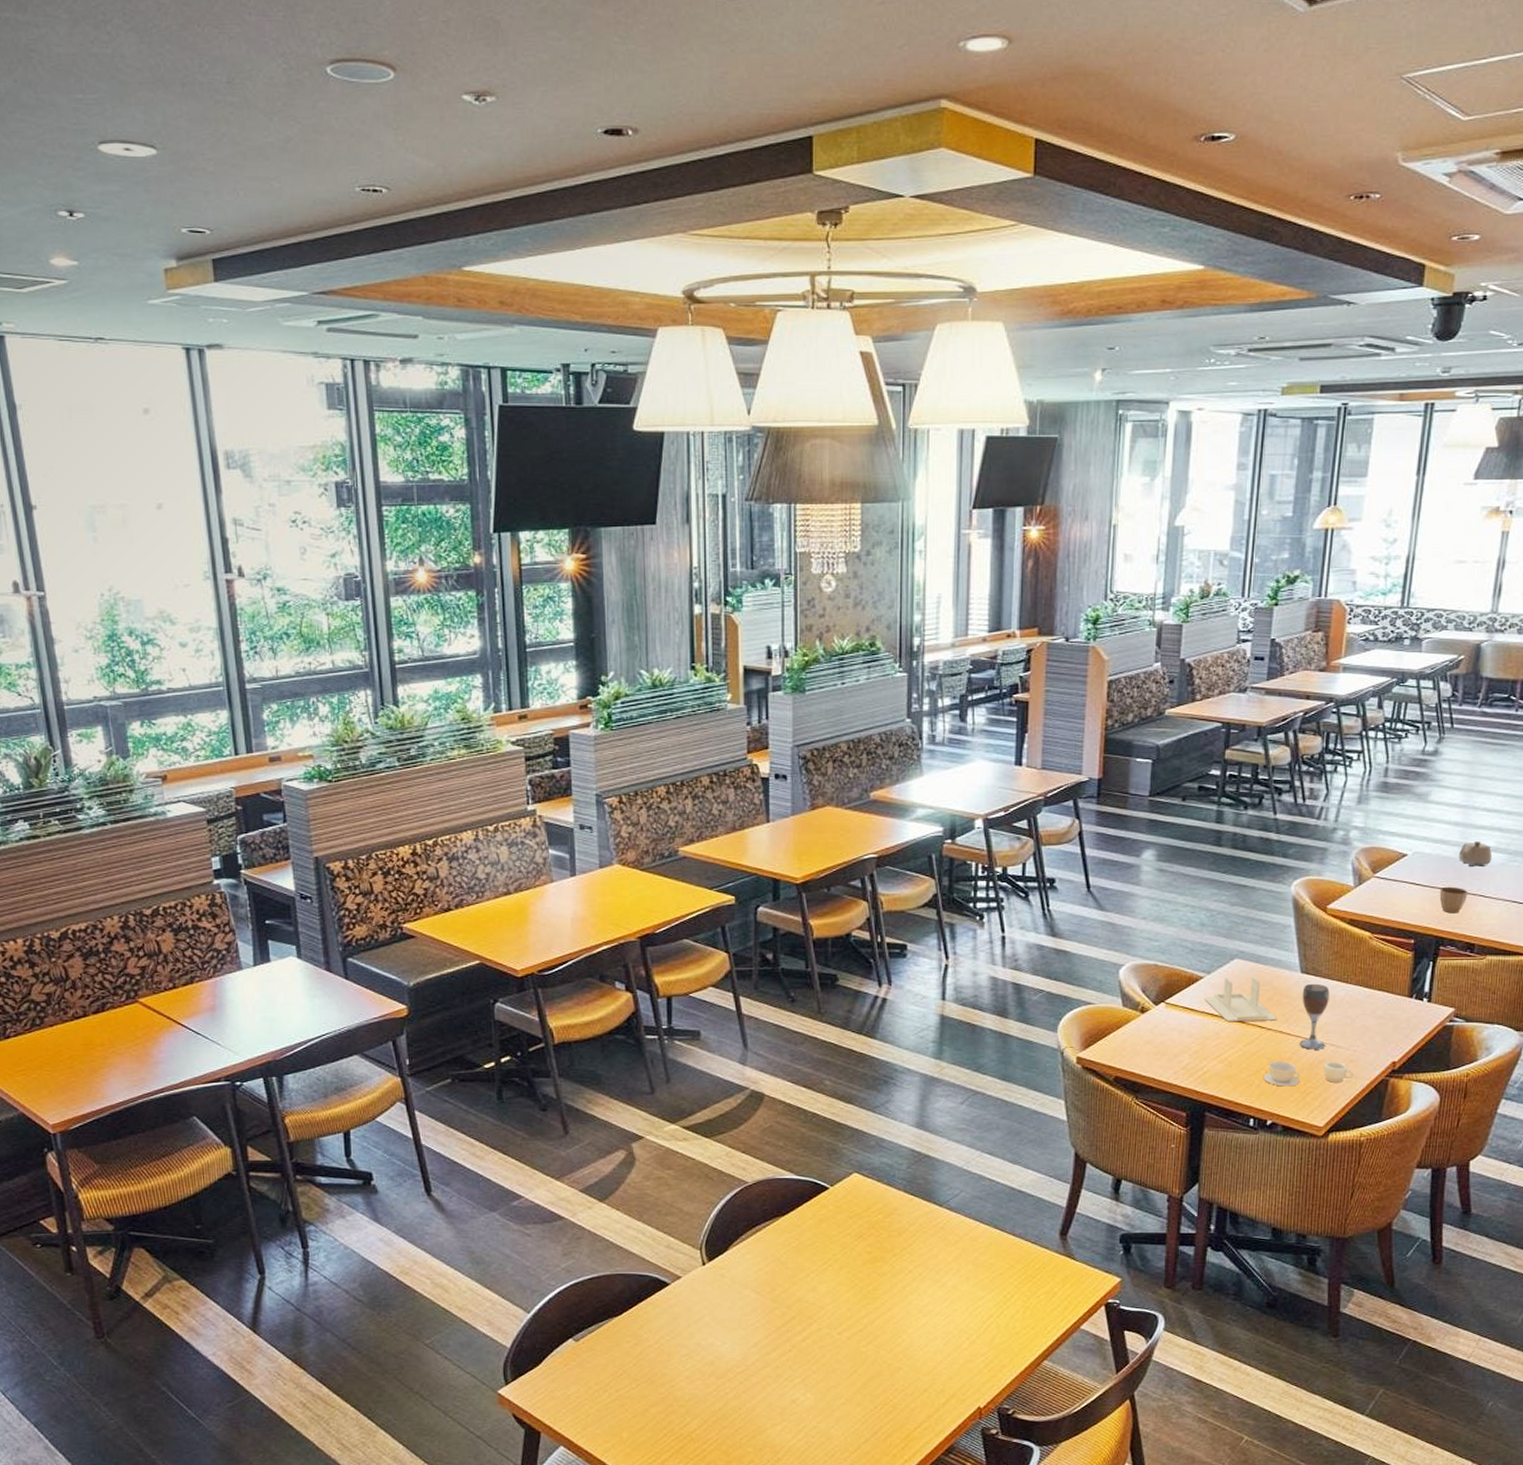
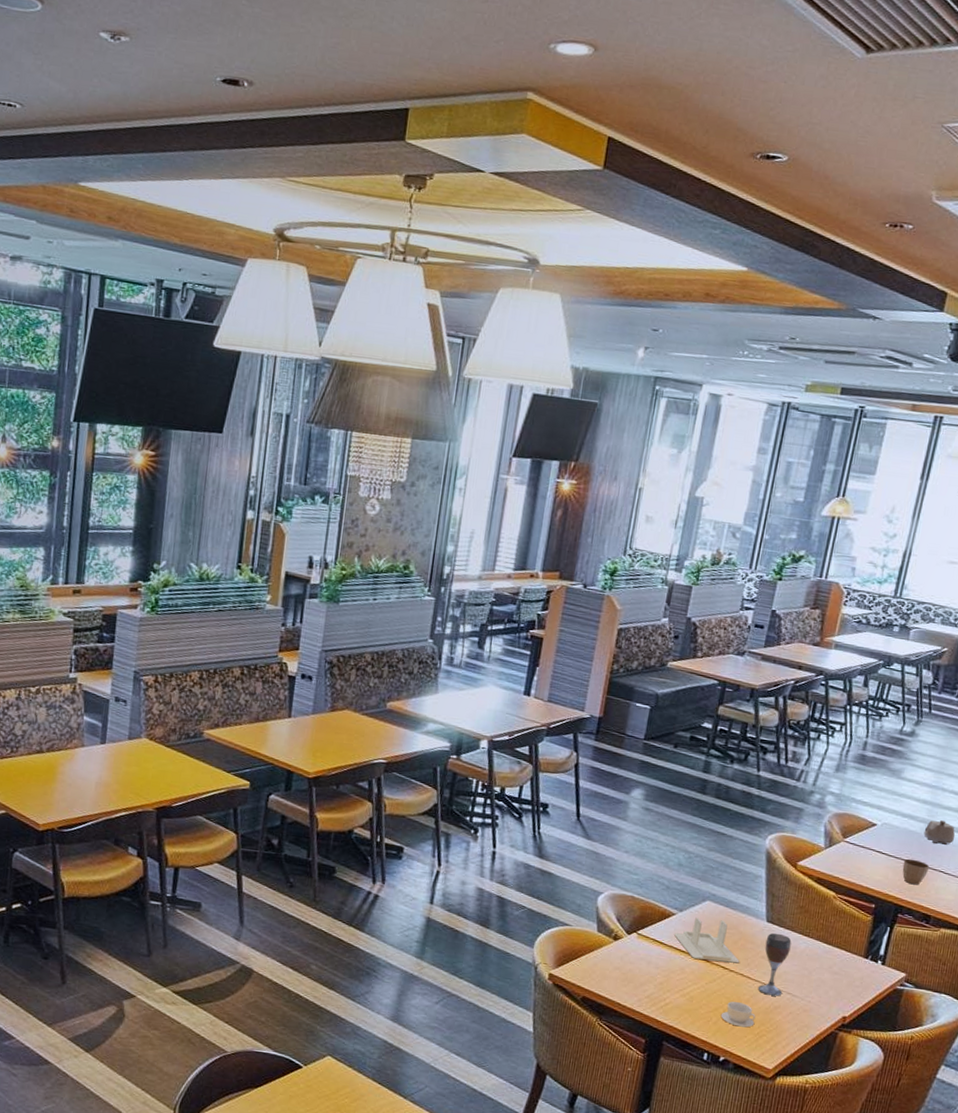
cup: present [1323,1061,1354,1082] -> none [777,1008,806,1030]

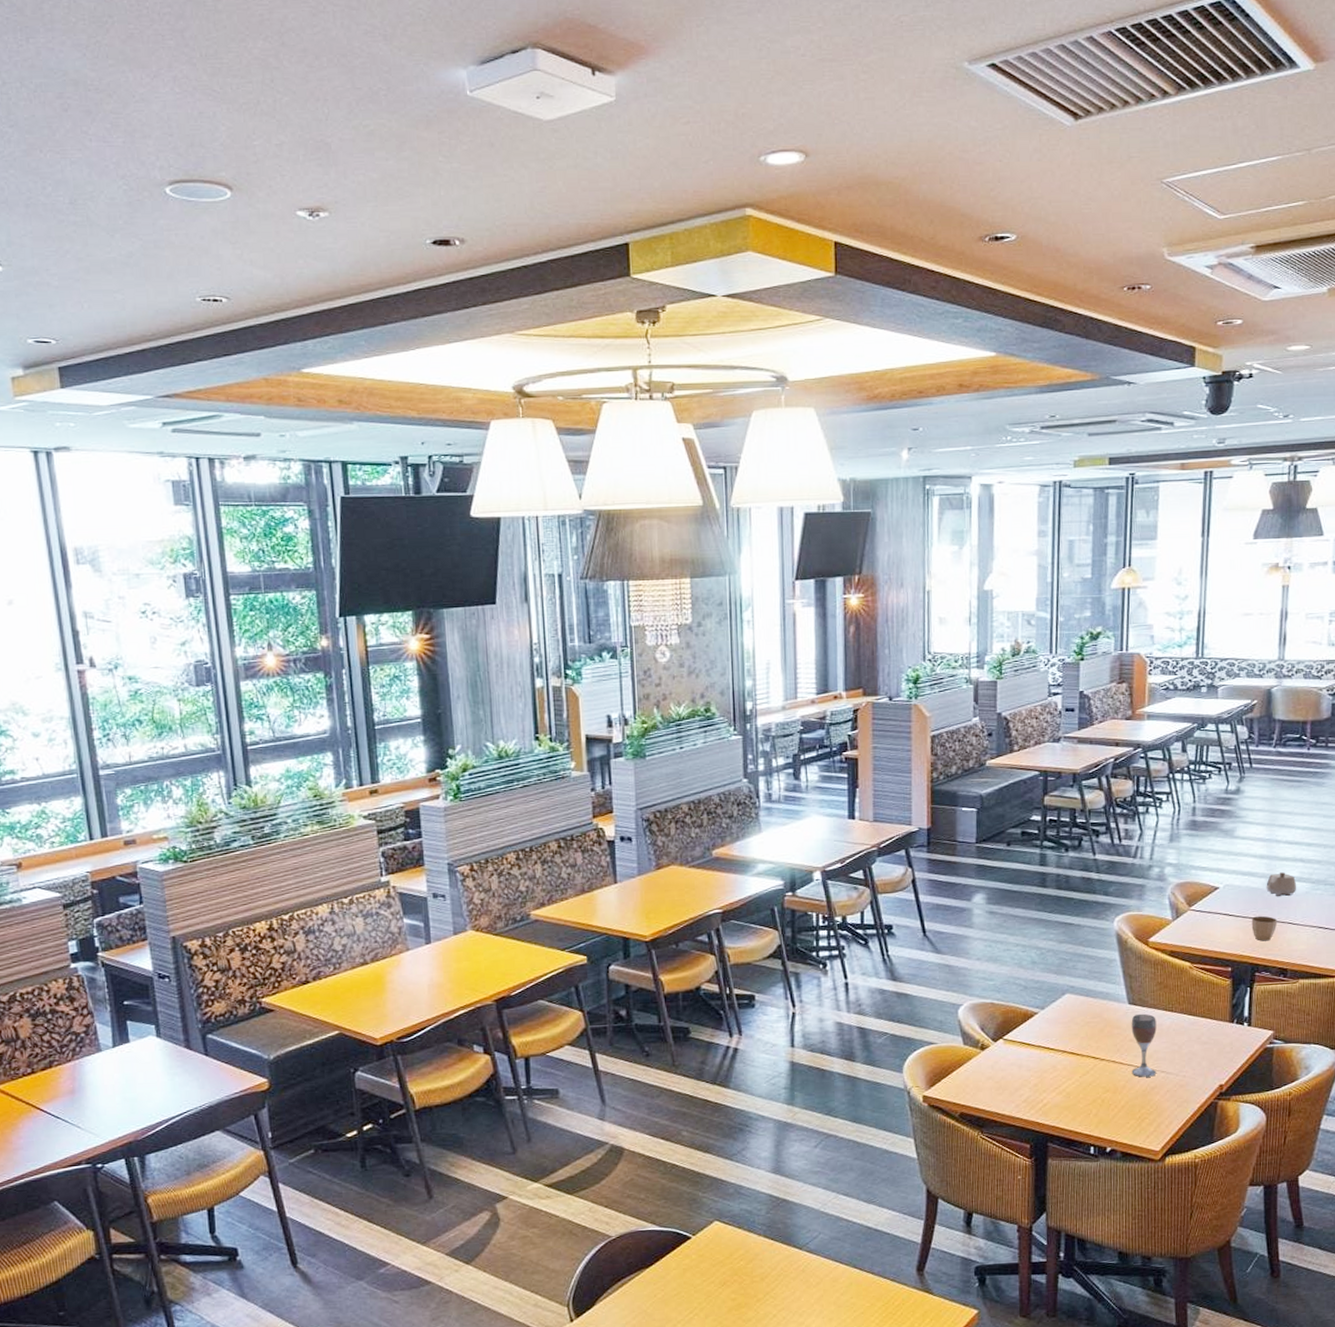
napkin holder: present [674,917,740,964] -> none [1040,1010,1109,1055]
teacup: present [720,1001,756,1028] -> none [1100,1090,1135,1114]

